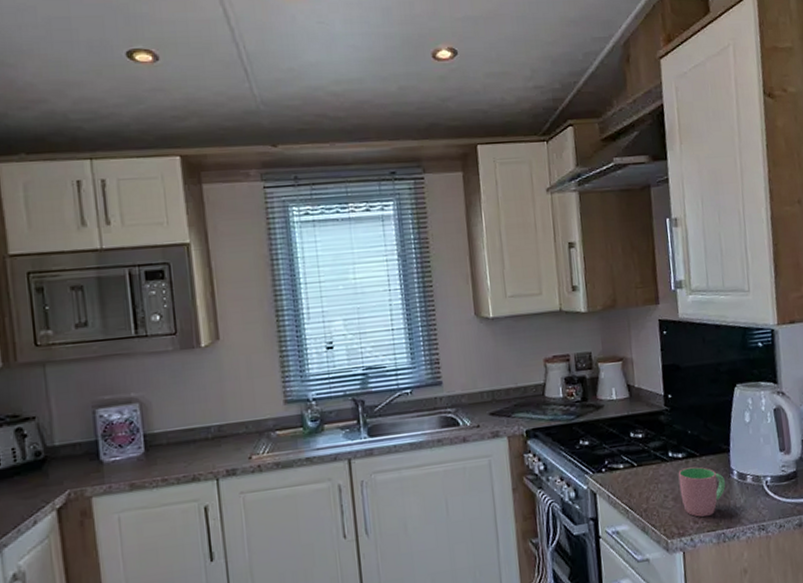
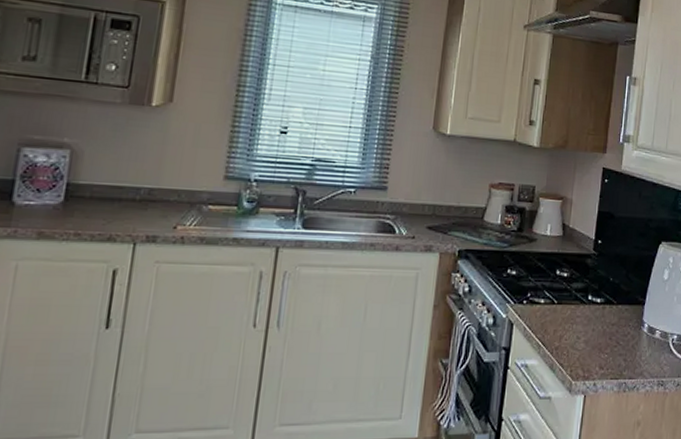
cup: present [678,466,725,517] -> none [592,313,635,365]

